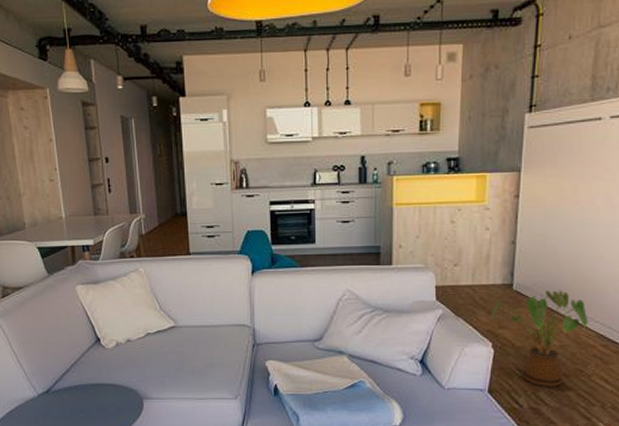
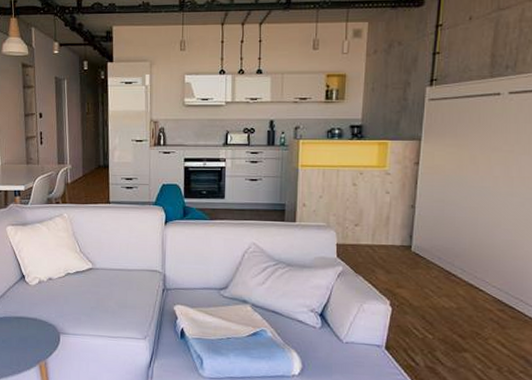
house plant: present [491,290,588,388] -> none [389,253,485,348]

